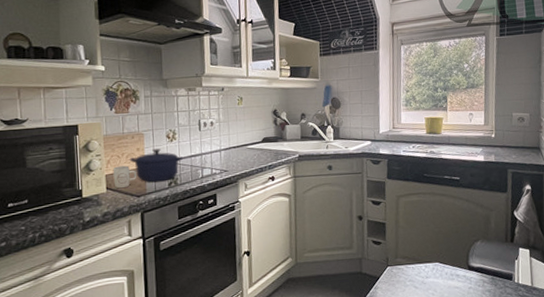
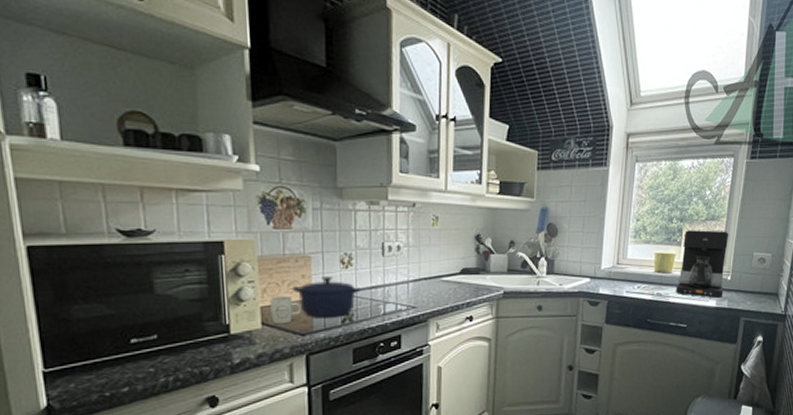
coffee maker: none [446,96,490,153] -> present [676,230,729,298]

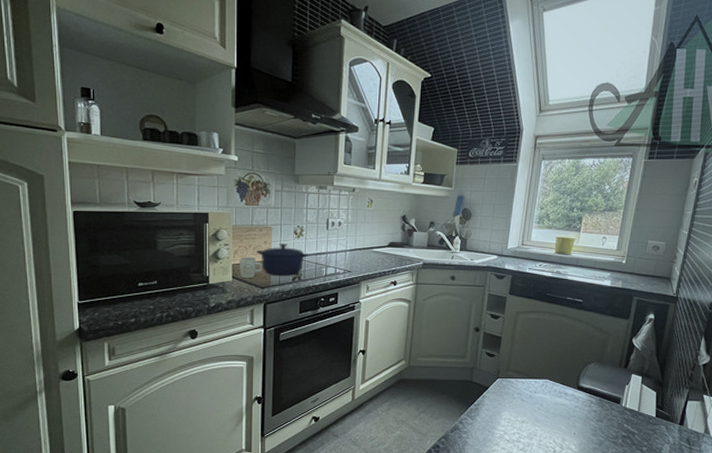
coffee maker: present [676,230,729,298] -> none [574,219,626,278]

